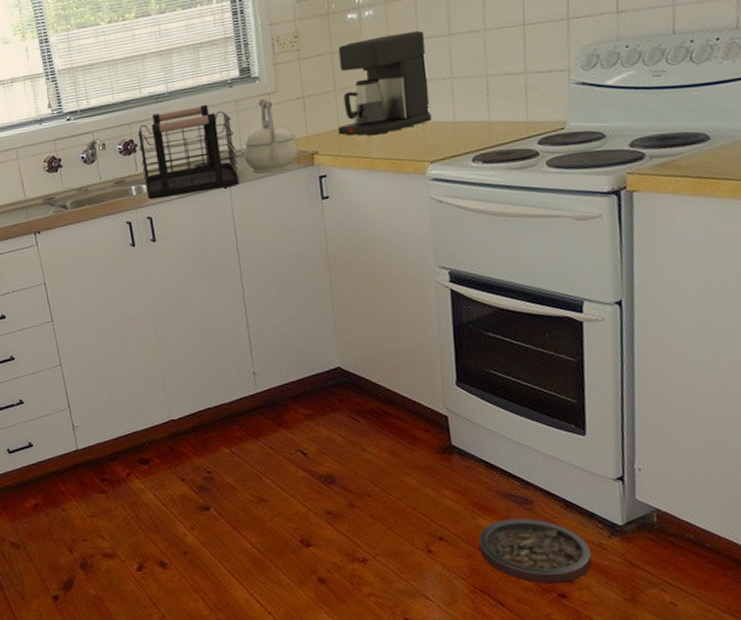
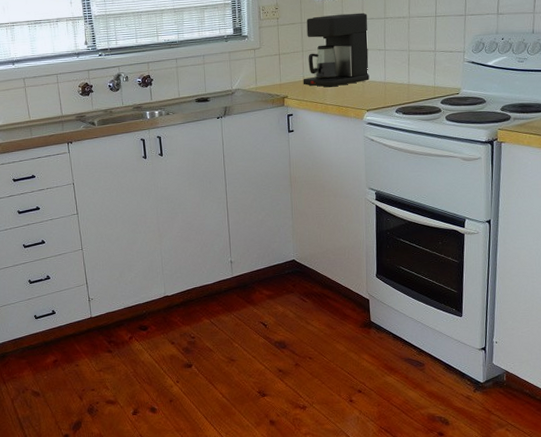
dish rack: present [138,104,239,200] -> none [154,53,229,123]
kettle: present [243,98,299,175] -> none [233,52,274,110]
pet bowl: present [478,518,592,583] -> none [385,376,462,425]

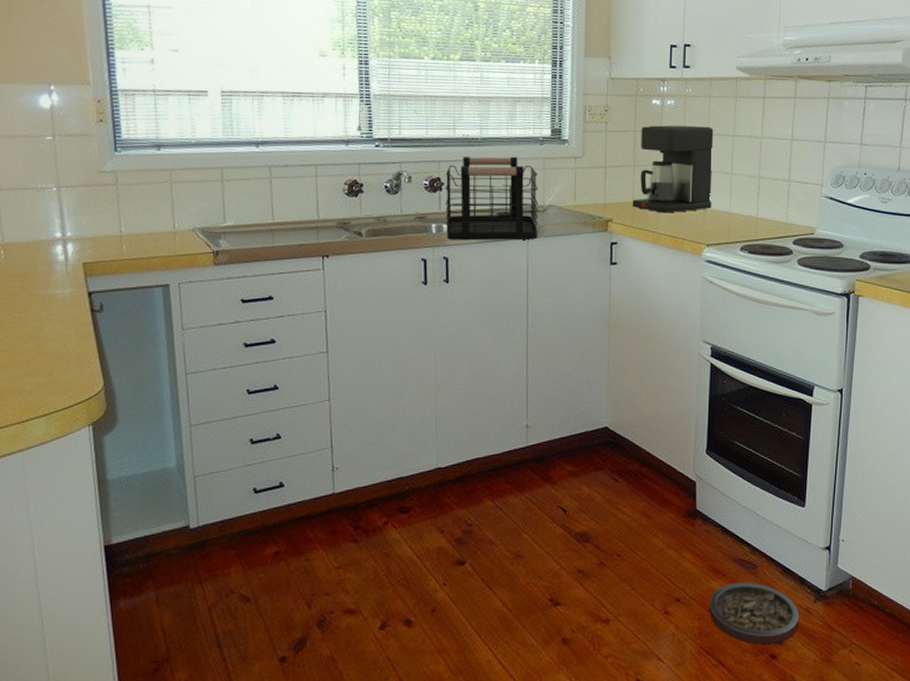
dish rack: none [154,53,229,123] -> present [445,156,539,241]
pet bowl: none [385,376,462,425] -> present [709,582,800,645]

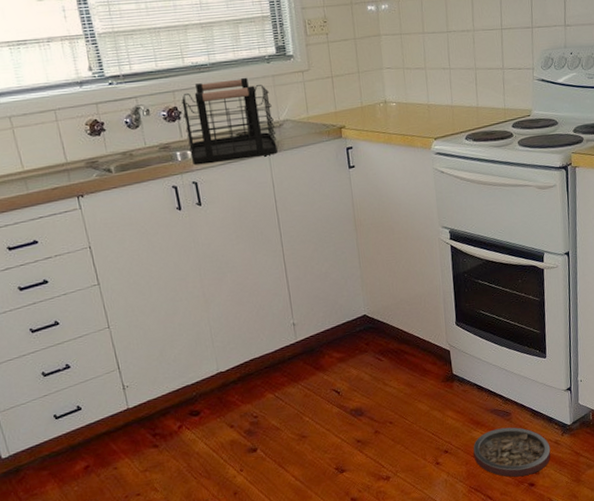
coffee maker: present [632,125,714,213] -> none [360,25,435,114]

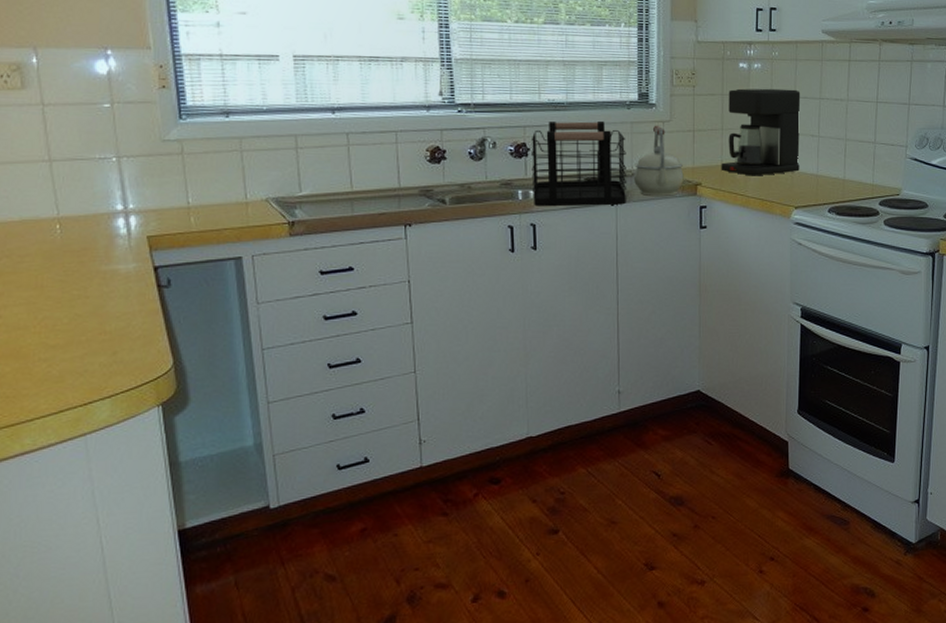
kettle: none [281,75,329,145] -> present [634,125,684,197]
coffee maker: none [360,25,435,114] -> present [721,88,801,176]
pet bowl: present [473,427,551,477] -> none [803,538,891,599]

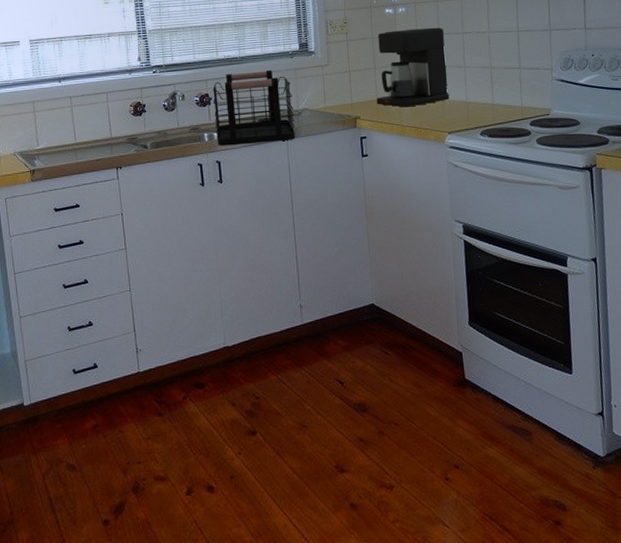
kettle: present [634,125,684,197] -> none [300,69,344,132]

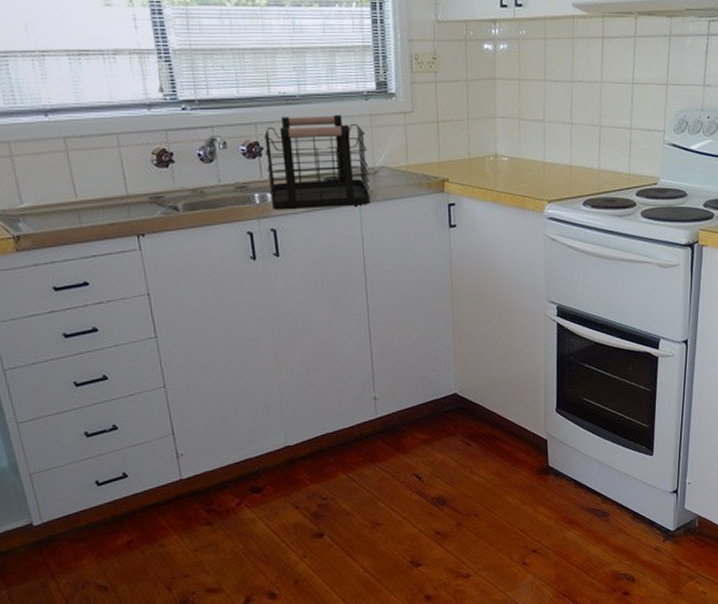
coffee maker: present [376,27,450,107] -> none [468,72,552,169]

